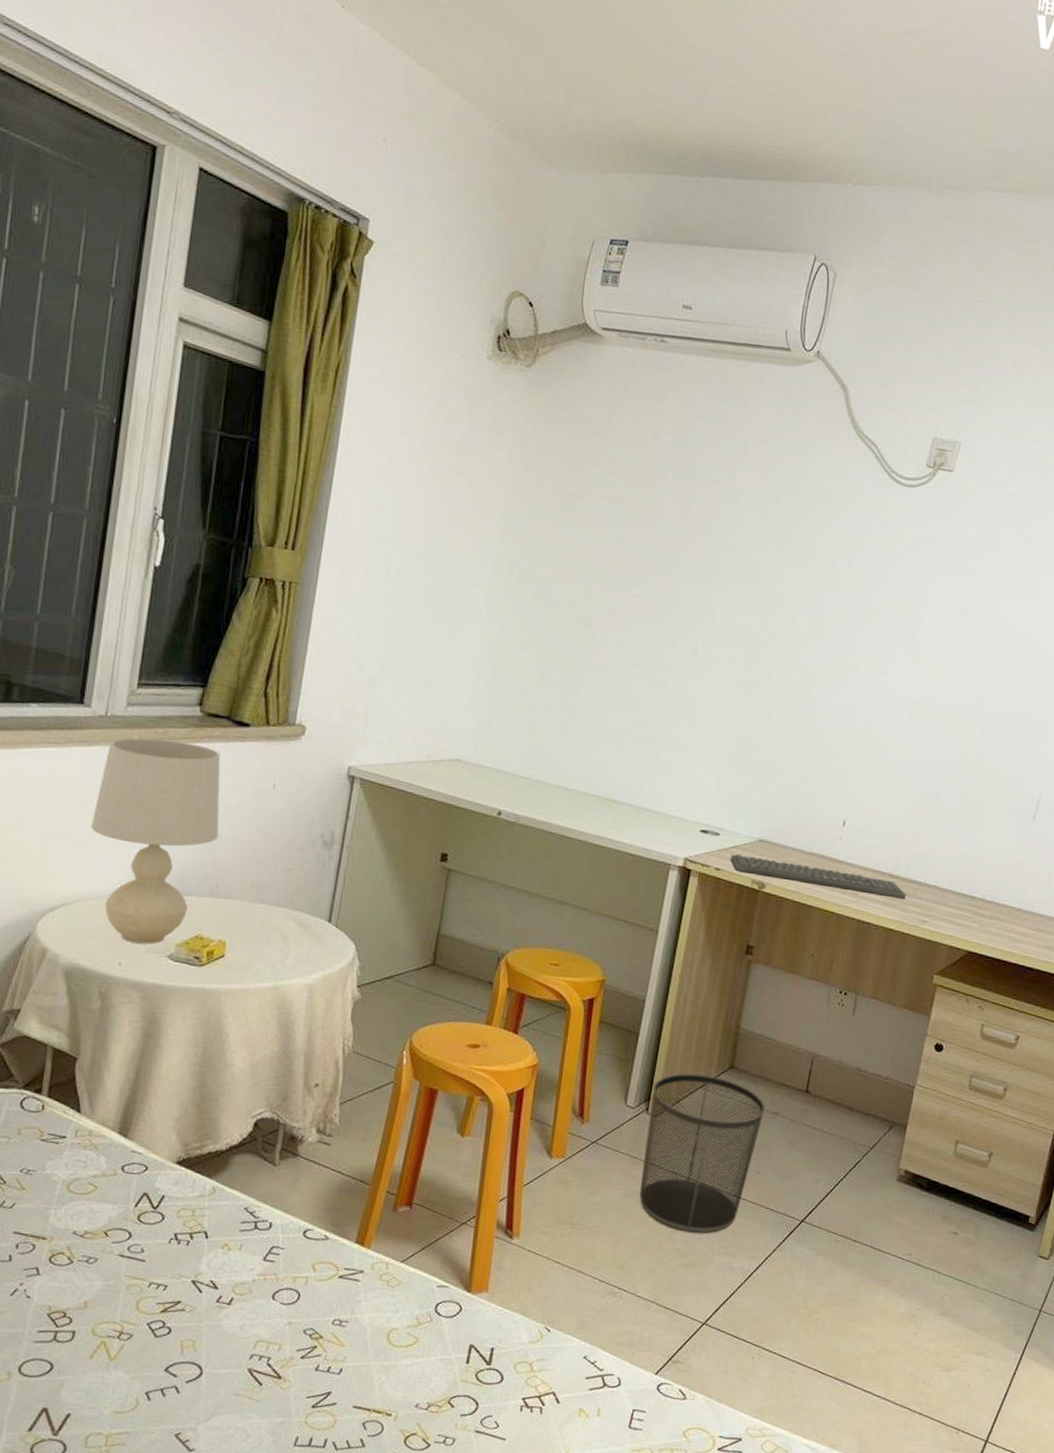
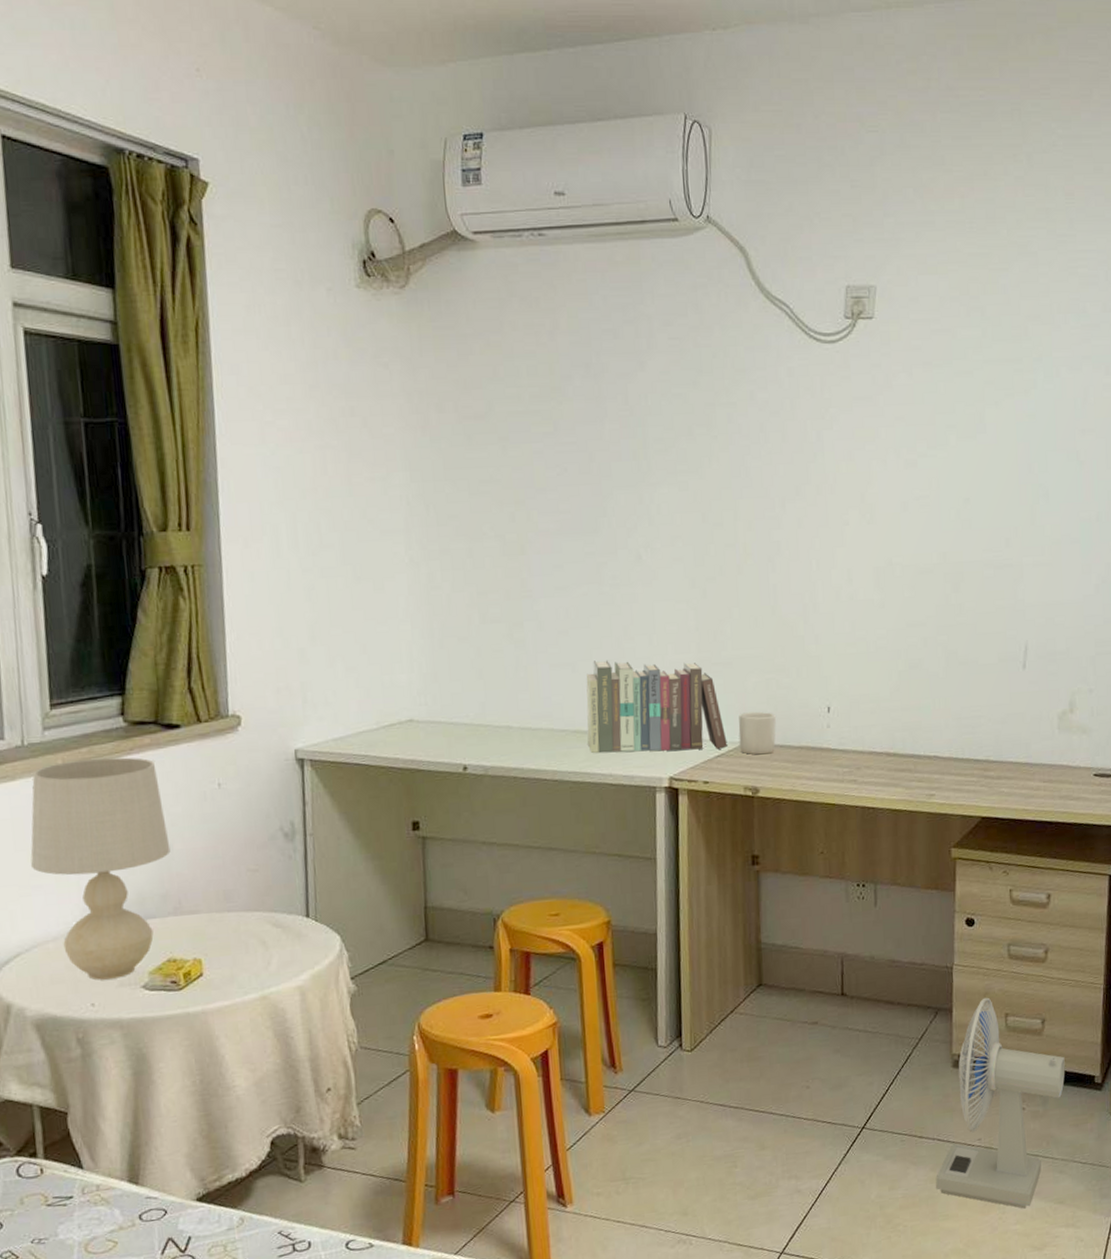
books: none [616,737,745,841] -> present [586,660,728,753]
waste bin: present [639,1073,765,1234] -> none [682,997,803,1164]
computer keyboard: present [730,854,906,899] -> none [717,759,907,782]
mug: none [754,811,795,854] -> present [738,711,777,755]
electric fan: none [859,1121,1005,1329] -> present [935,997,1065,1209]

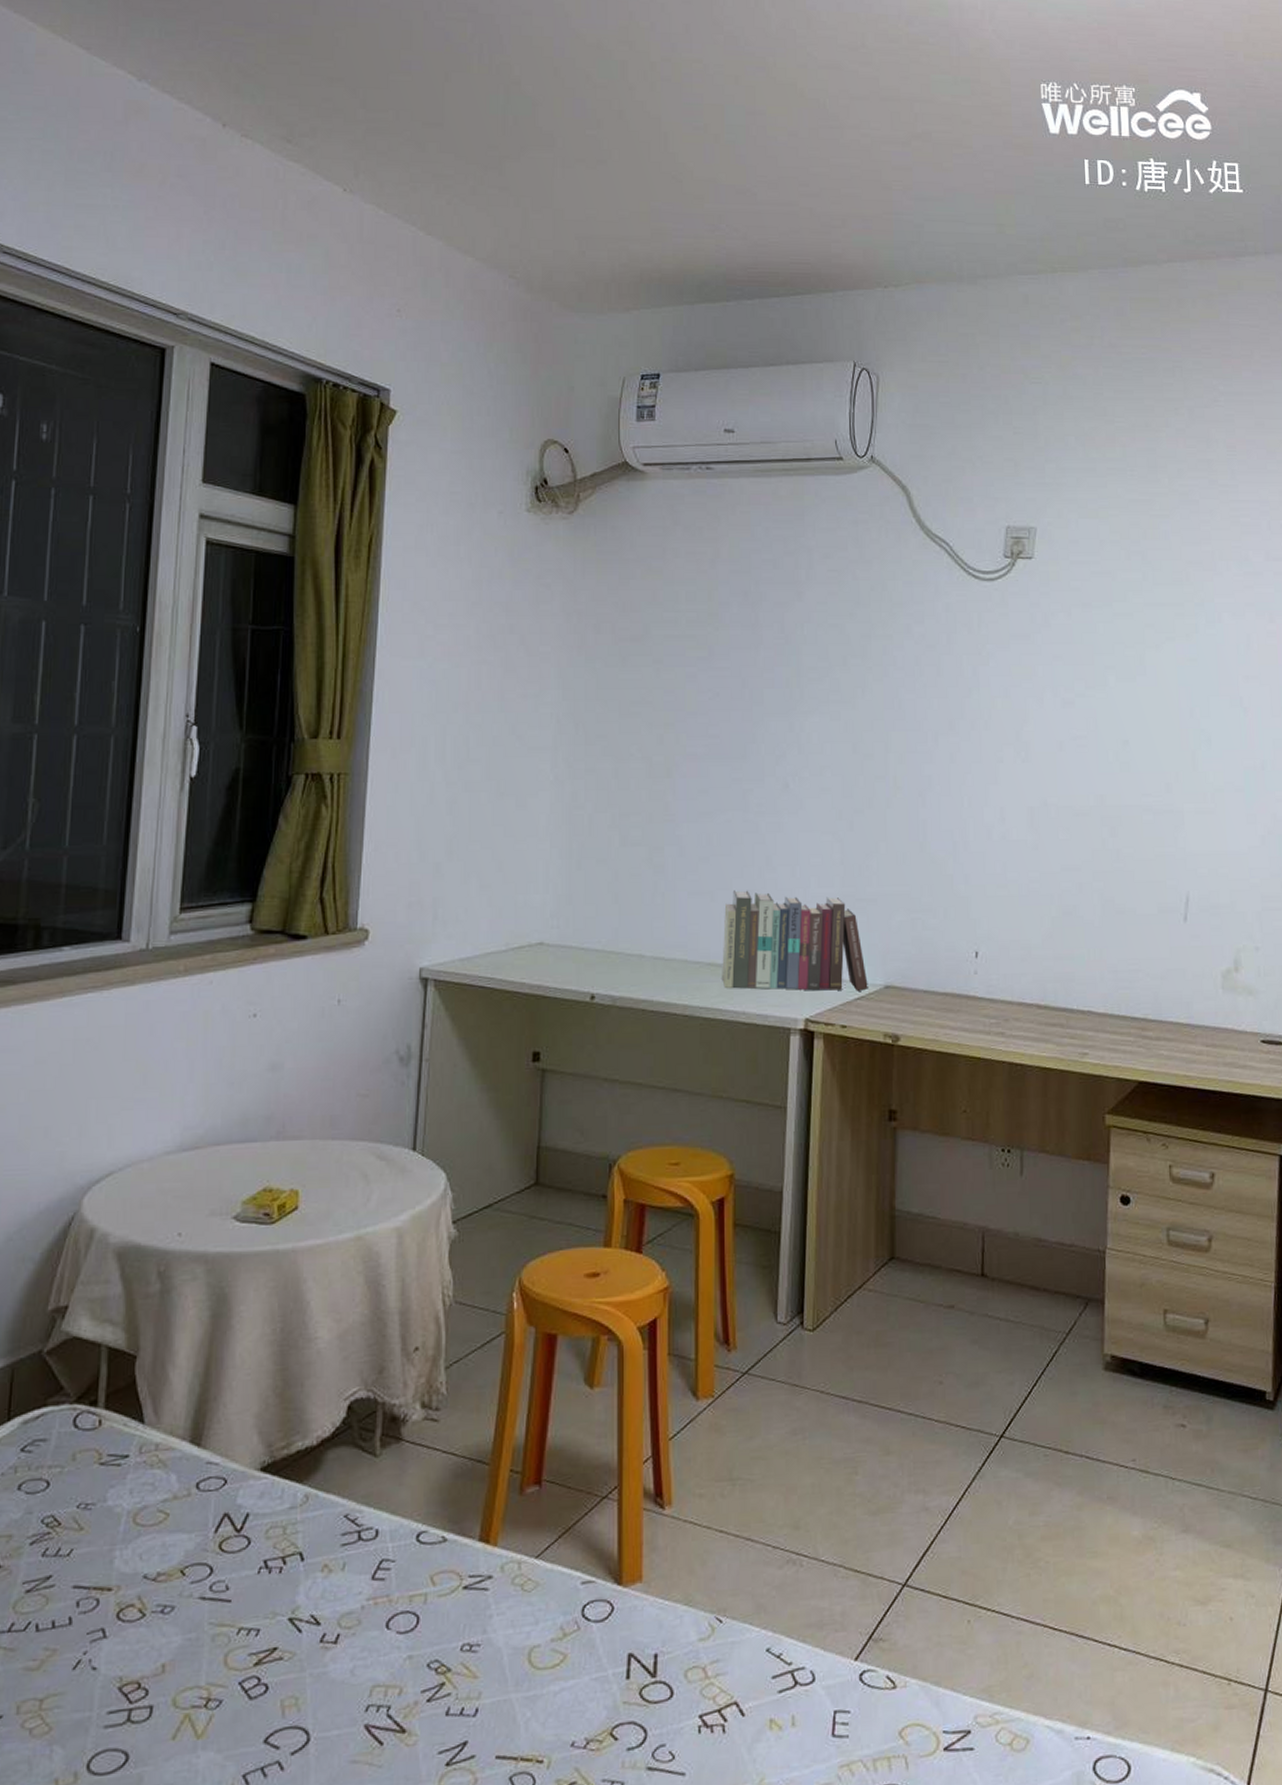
table lamp: present [30,757,171,980] -> none [138,966,281,1207]
mug: present [738,711,777,755] -> none [880,953,921,1000]
electric fan: present [935,997,1065,1209] -> none [1082,1289,1232,1551]

